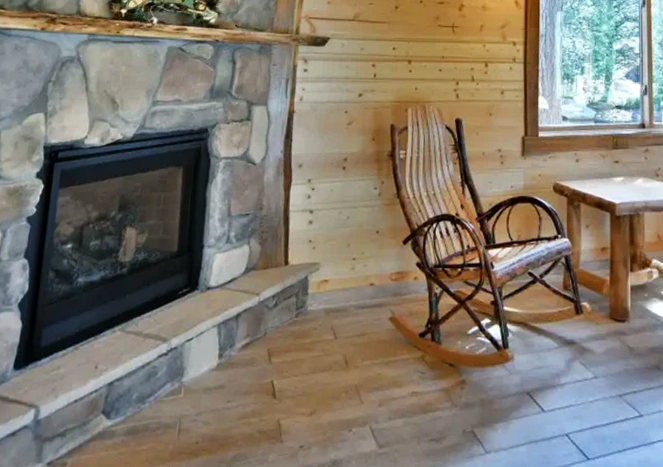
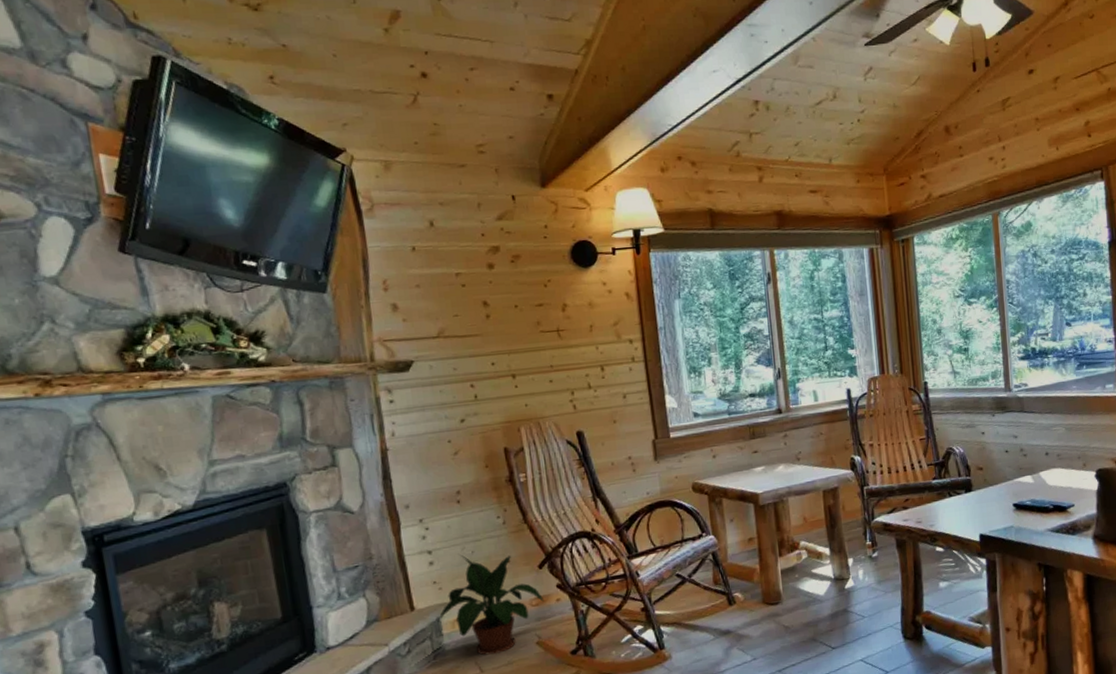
potted plant: none [305,219,404,322] -> present [437,555,545,655]

